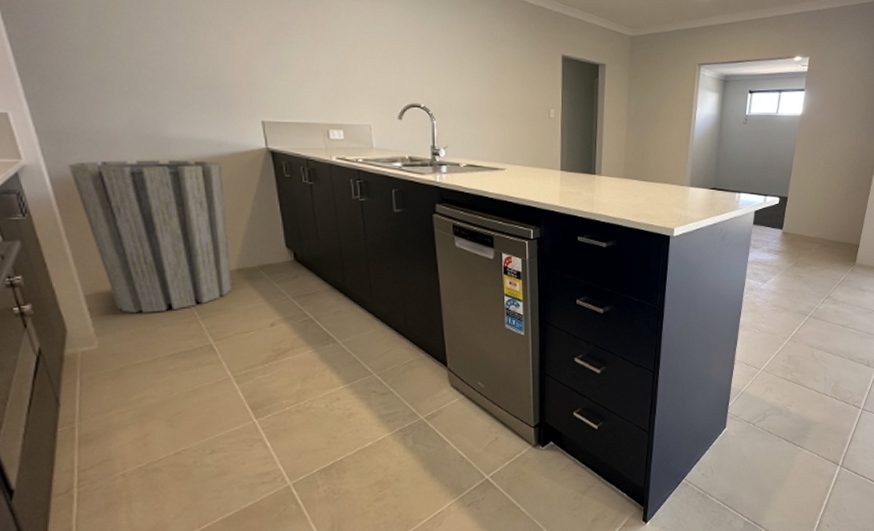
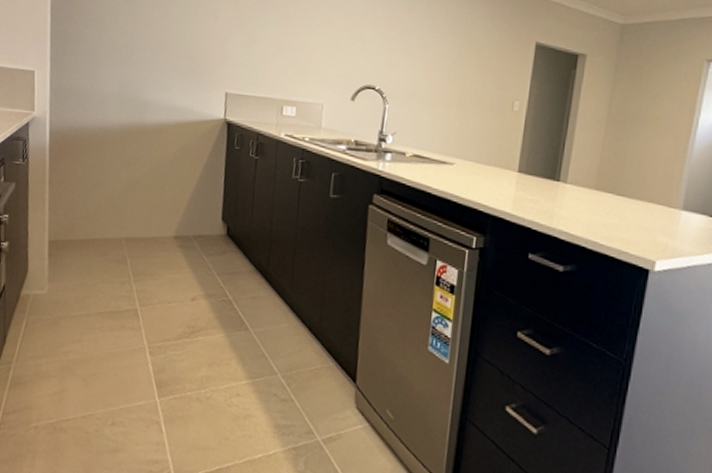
trash can: present [69,160,232,314] -> none [65,117,184,269]

